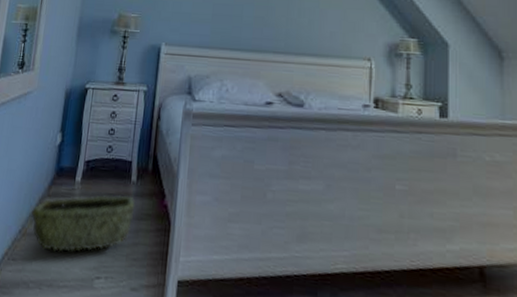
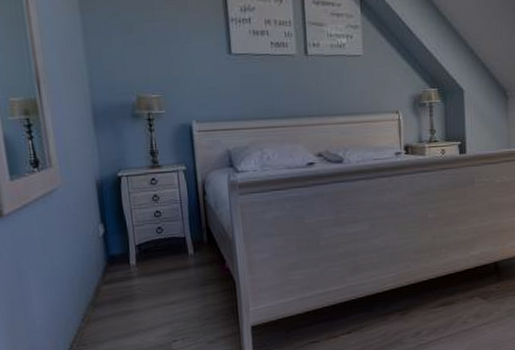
woven basket: present [31,195,136,252] -> none [90,267,198,330]

